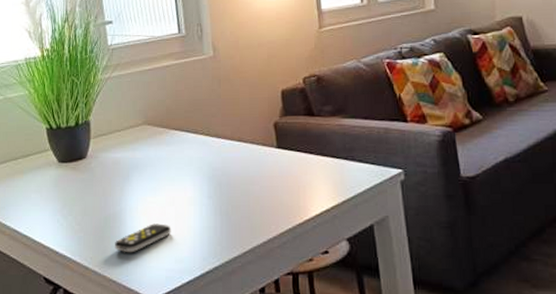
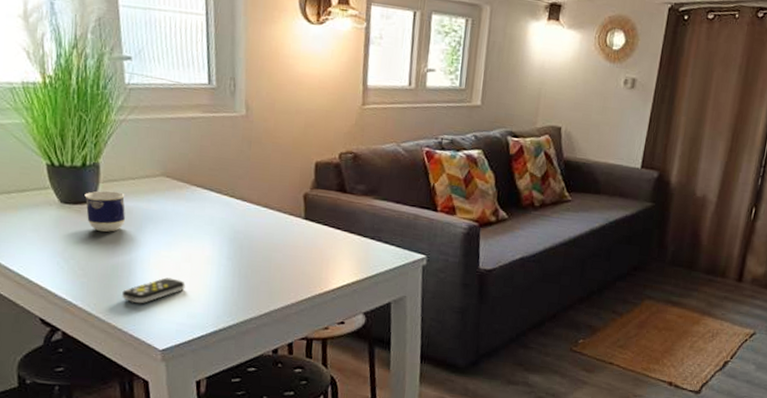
cup: none [78,145,114,185] -> present [84,190,125,232]

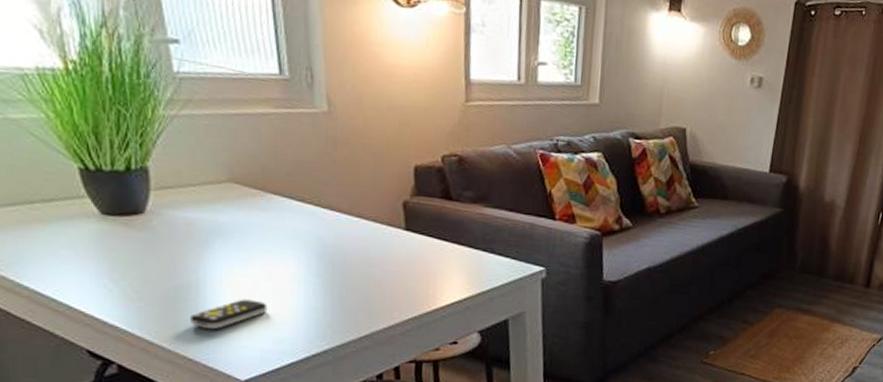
cup: present [84,190,125,232] -> none [132,199,186,248]

